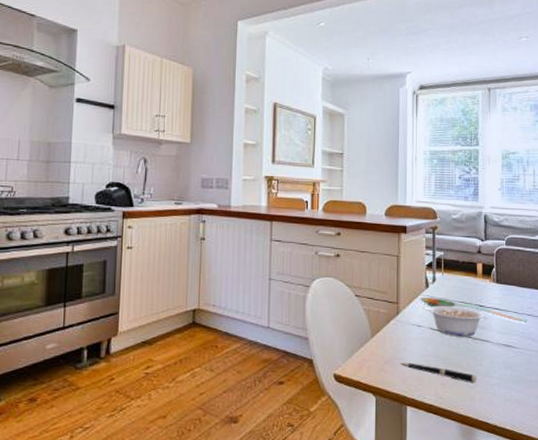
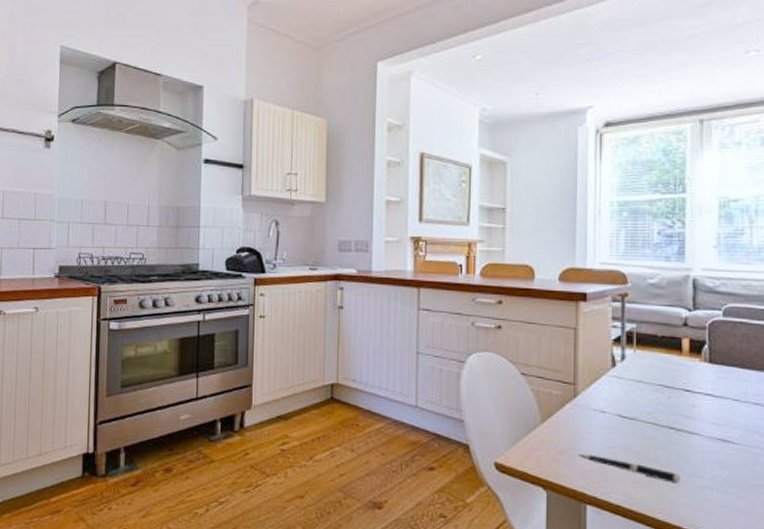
spoon: present [419,297,528,323] -> none [604,378,753,414]
legume: present [424,306,485,336] -> none [609,389,692,426]

